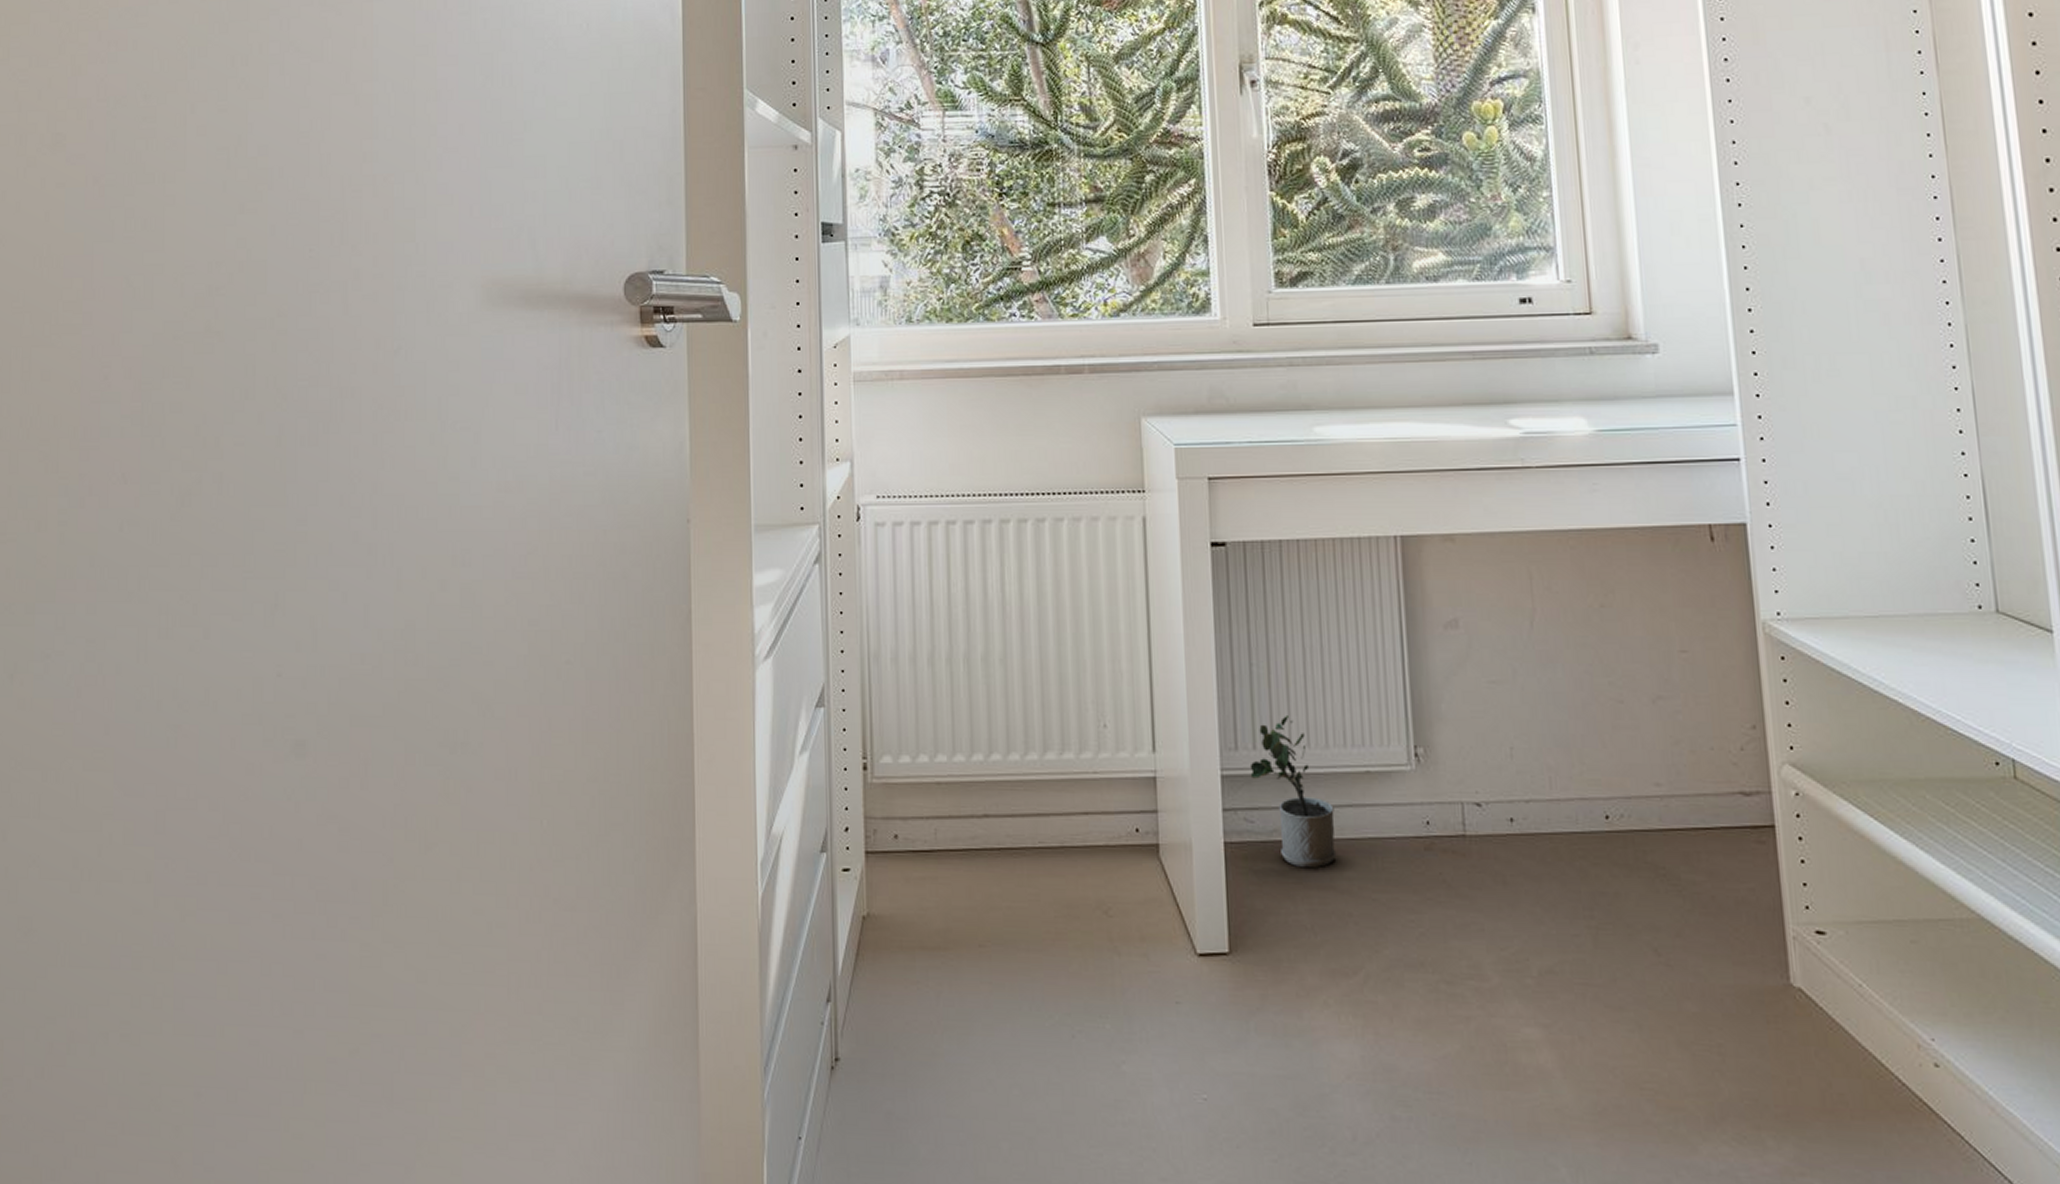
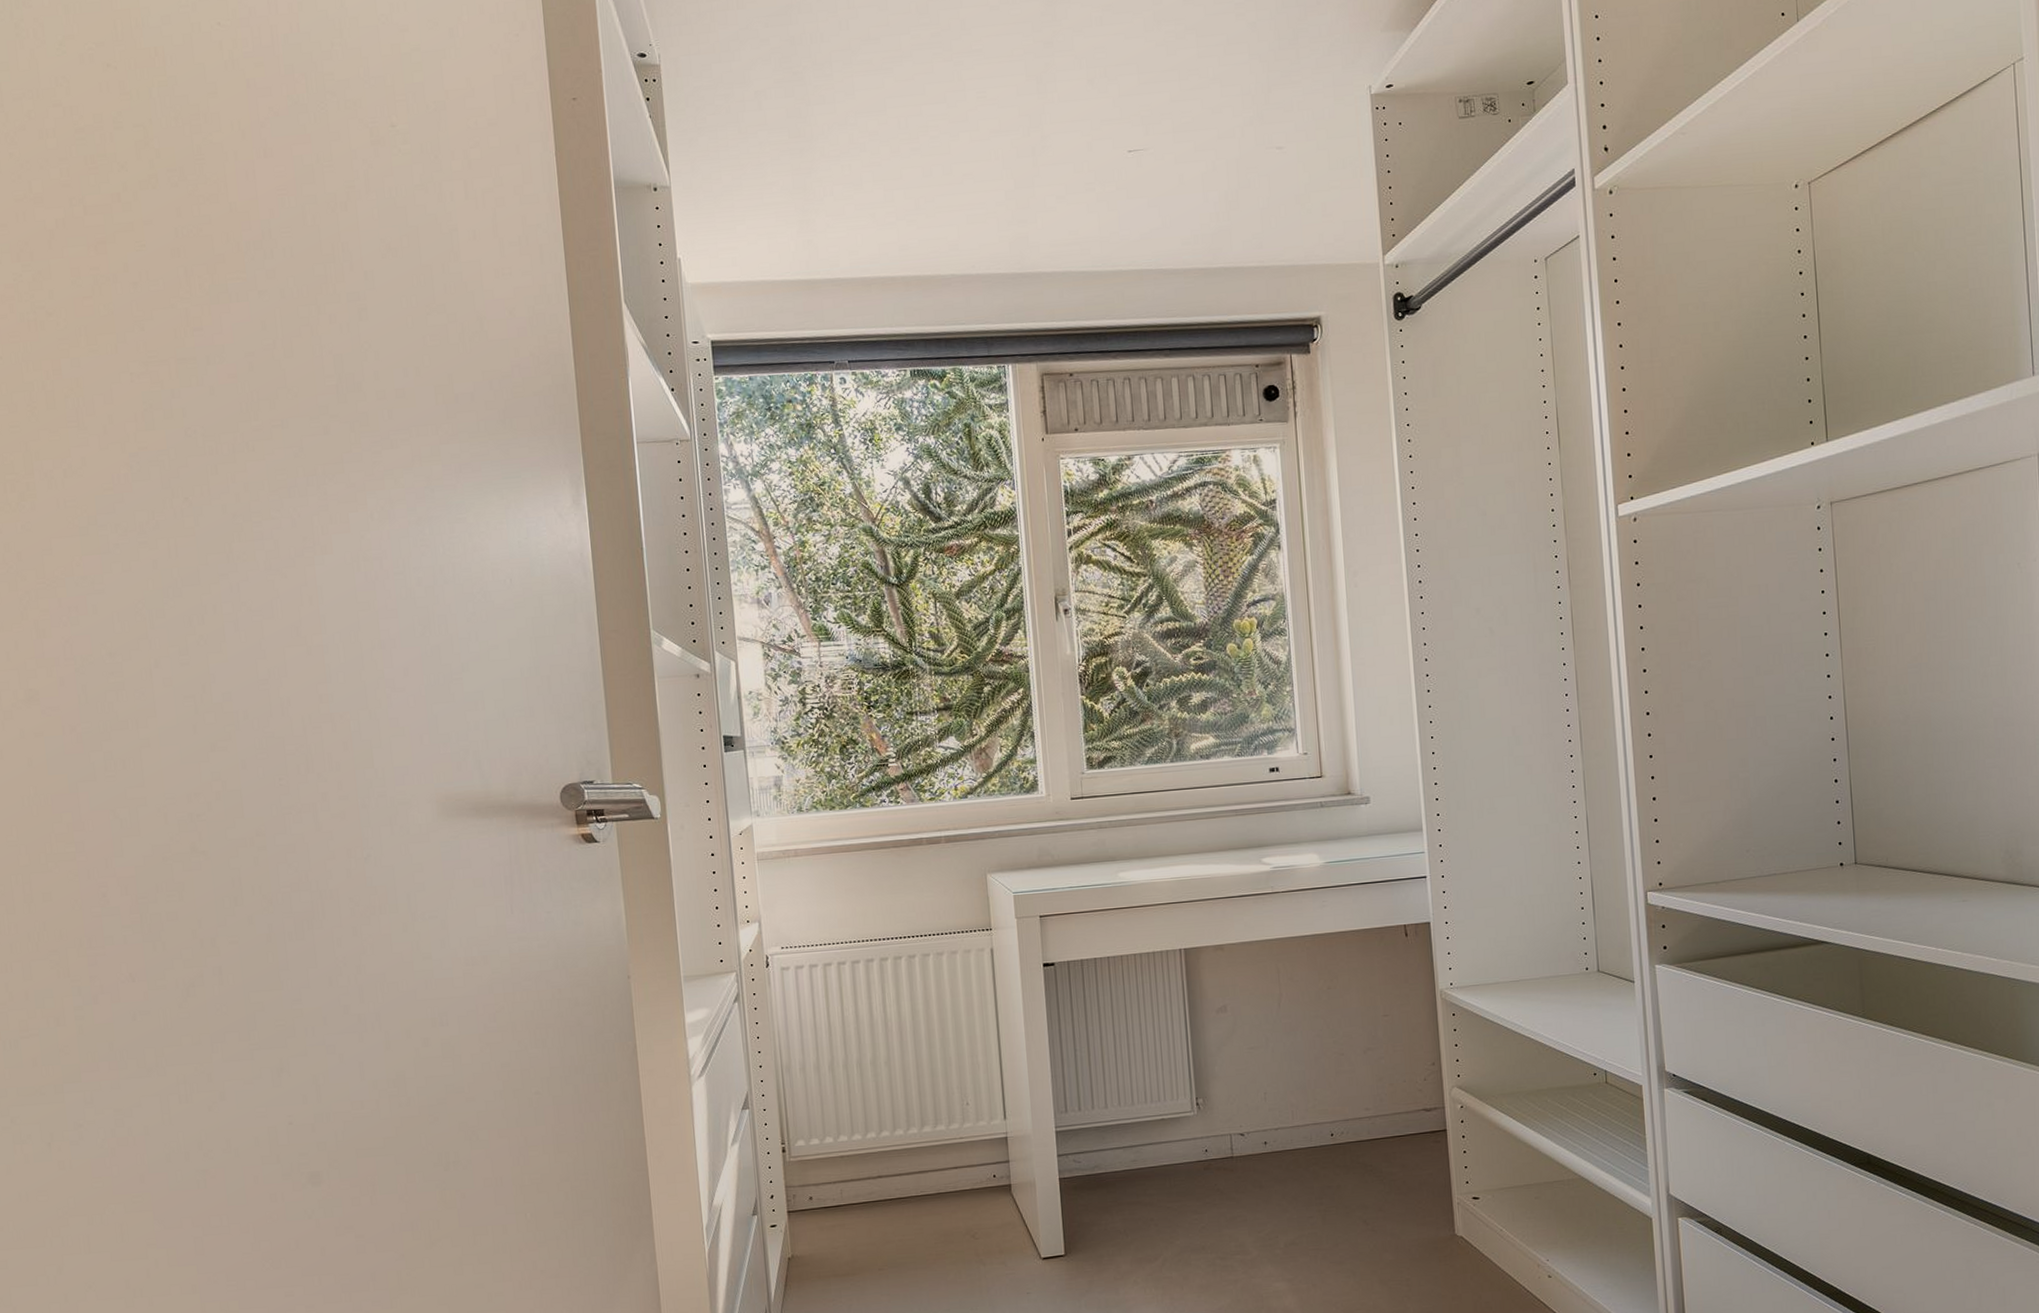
potted plant: present [1249,714,1337,867] -> none [1076,1083,1142,1190]

